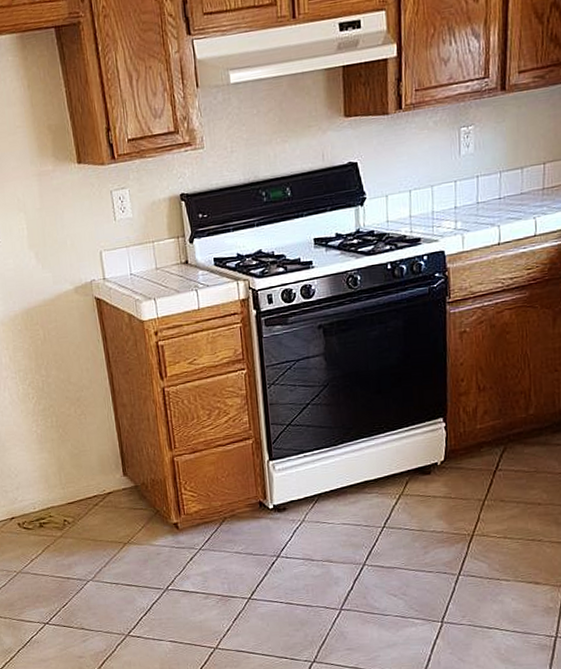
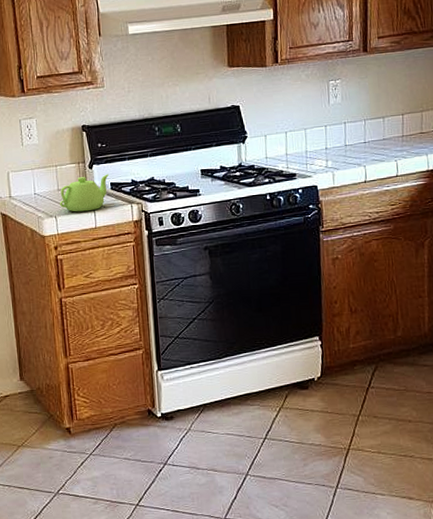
teapot: none [158,248,211,293] -> present [60,174,109,212]

